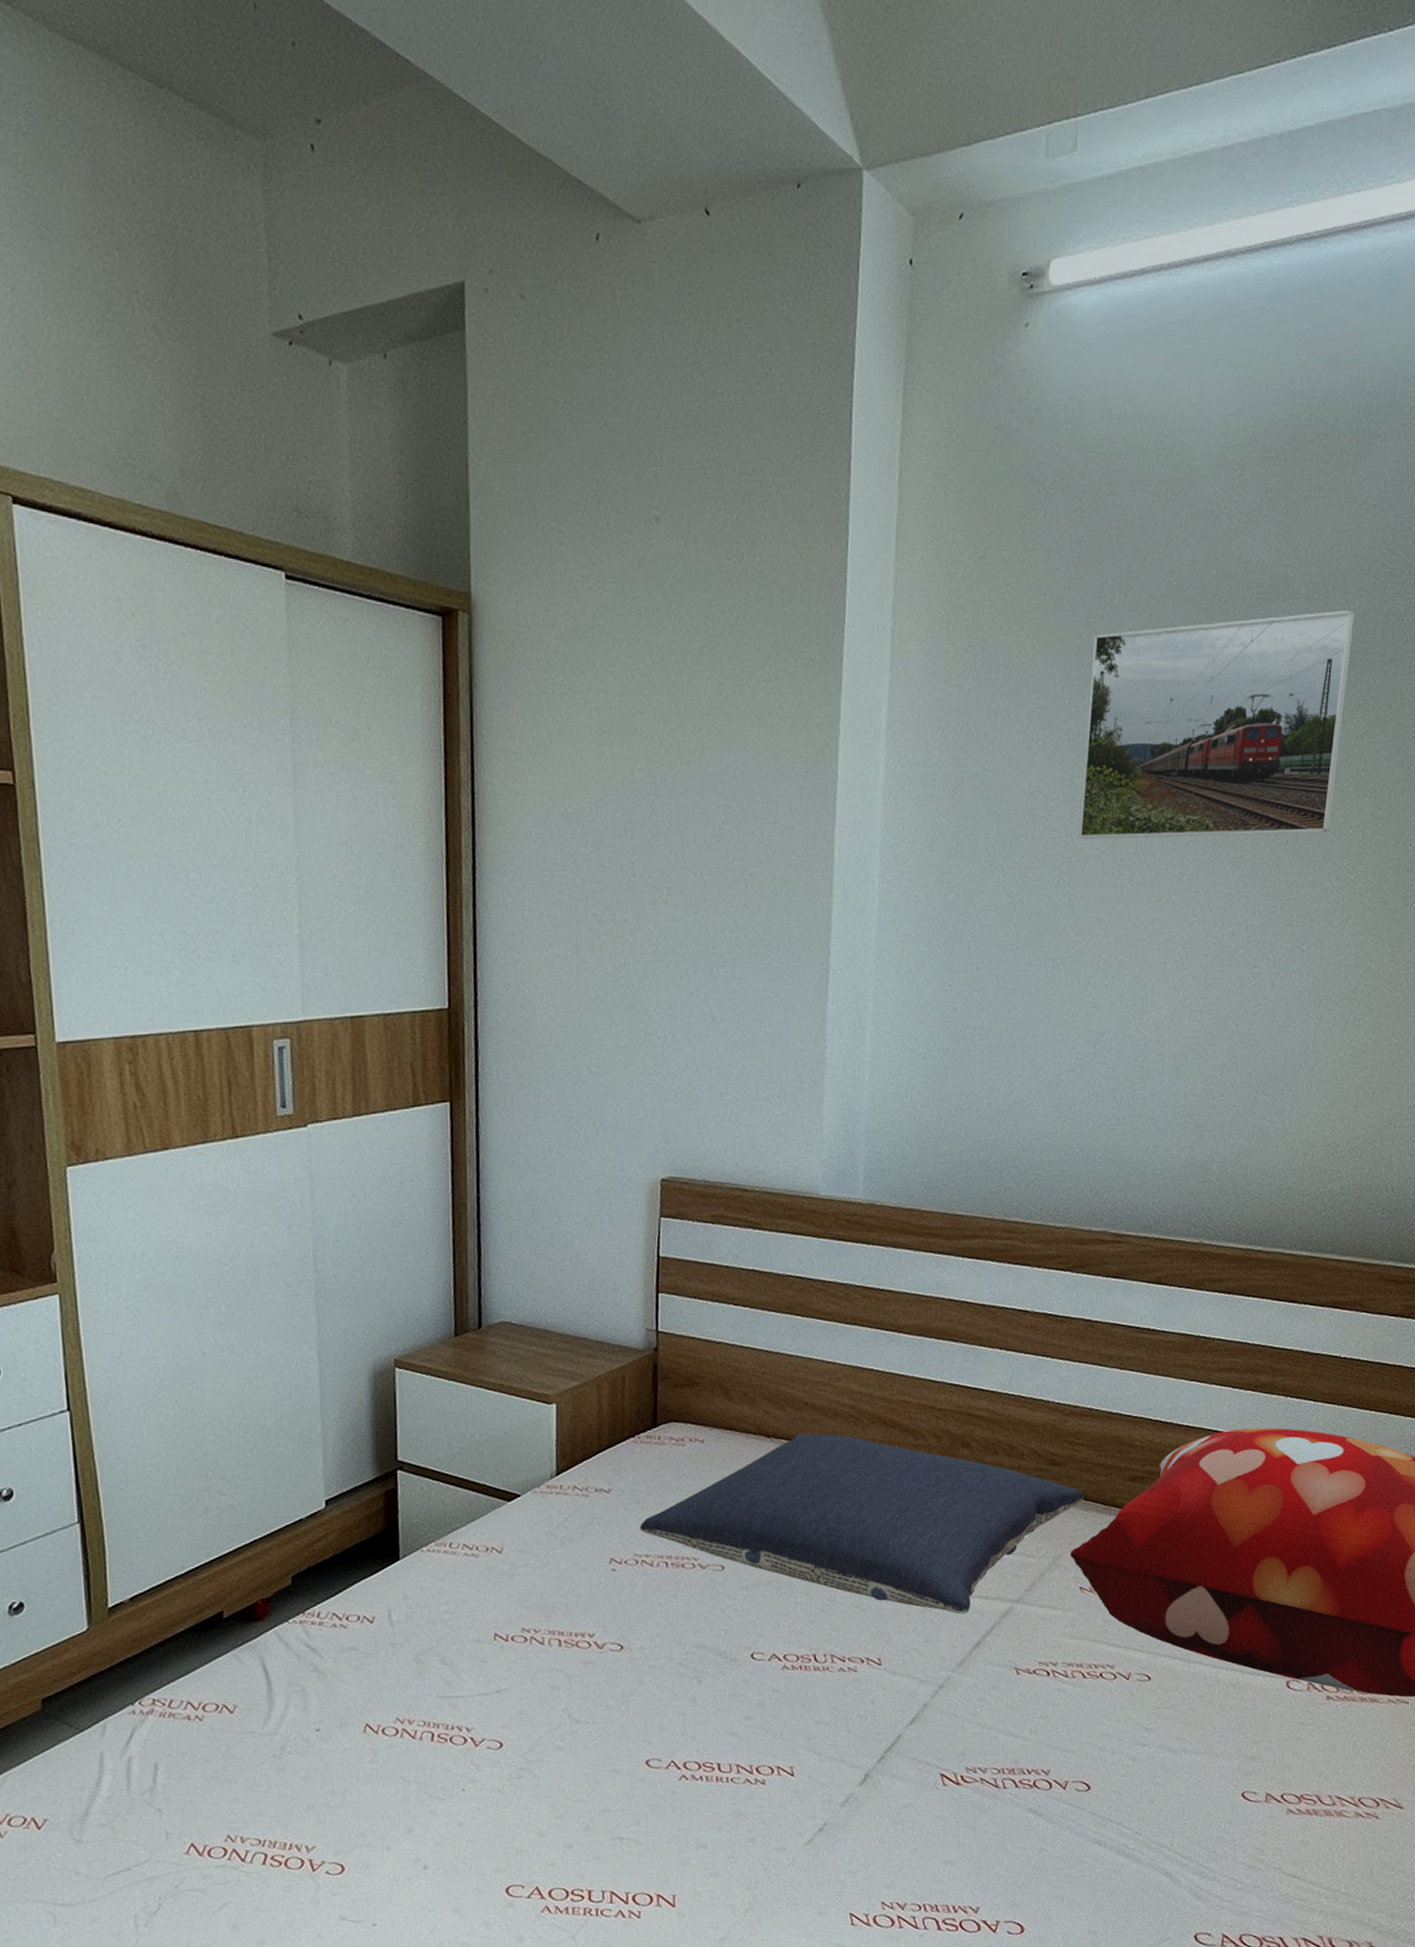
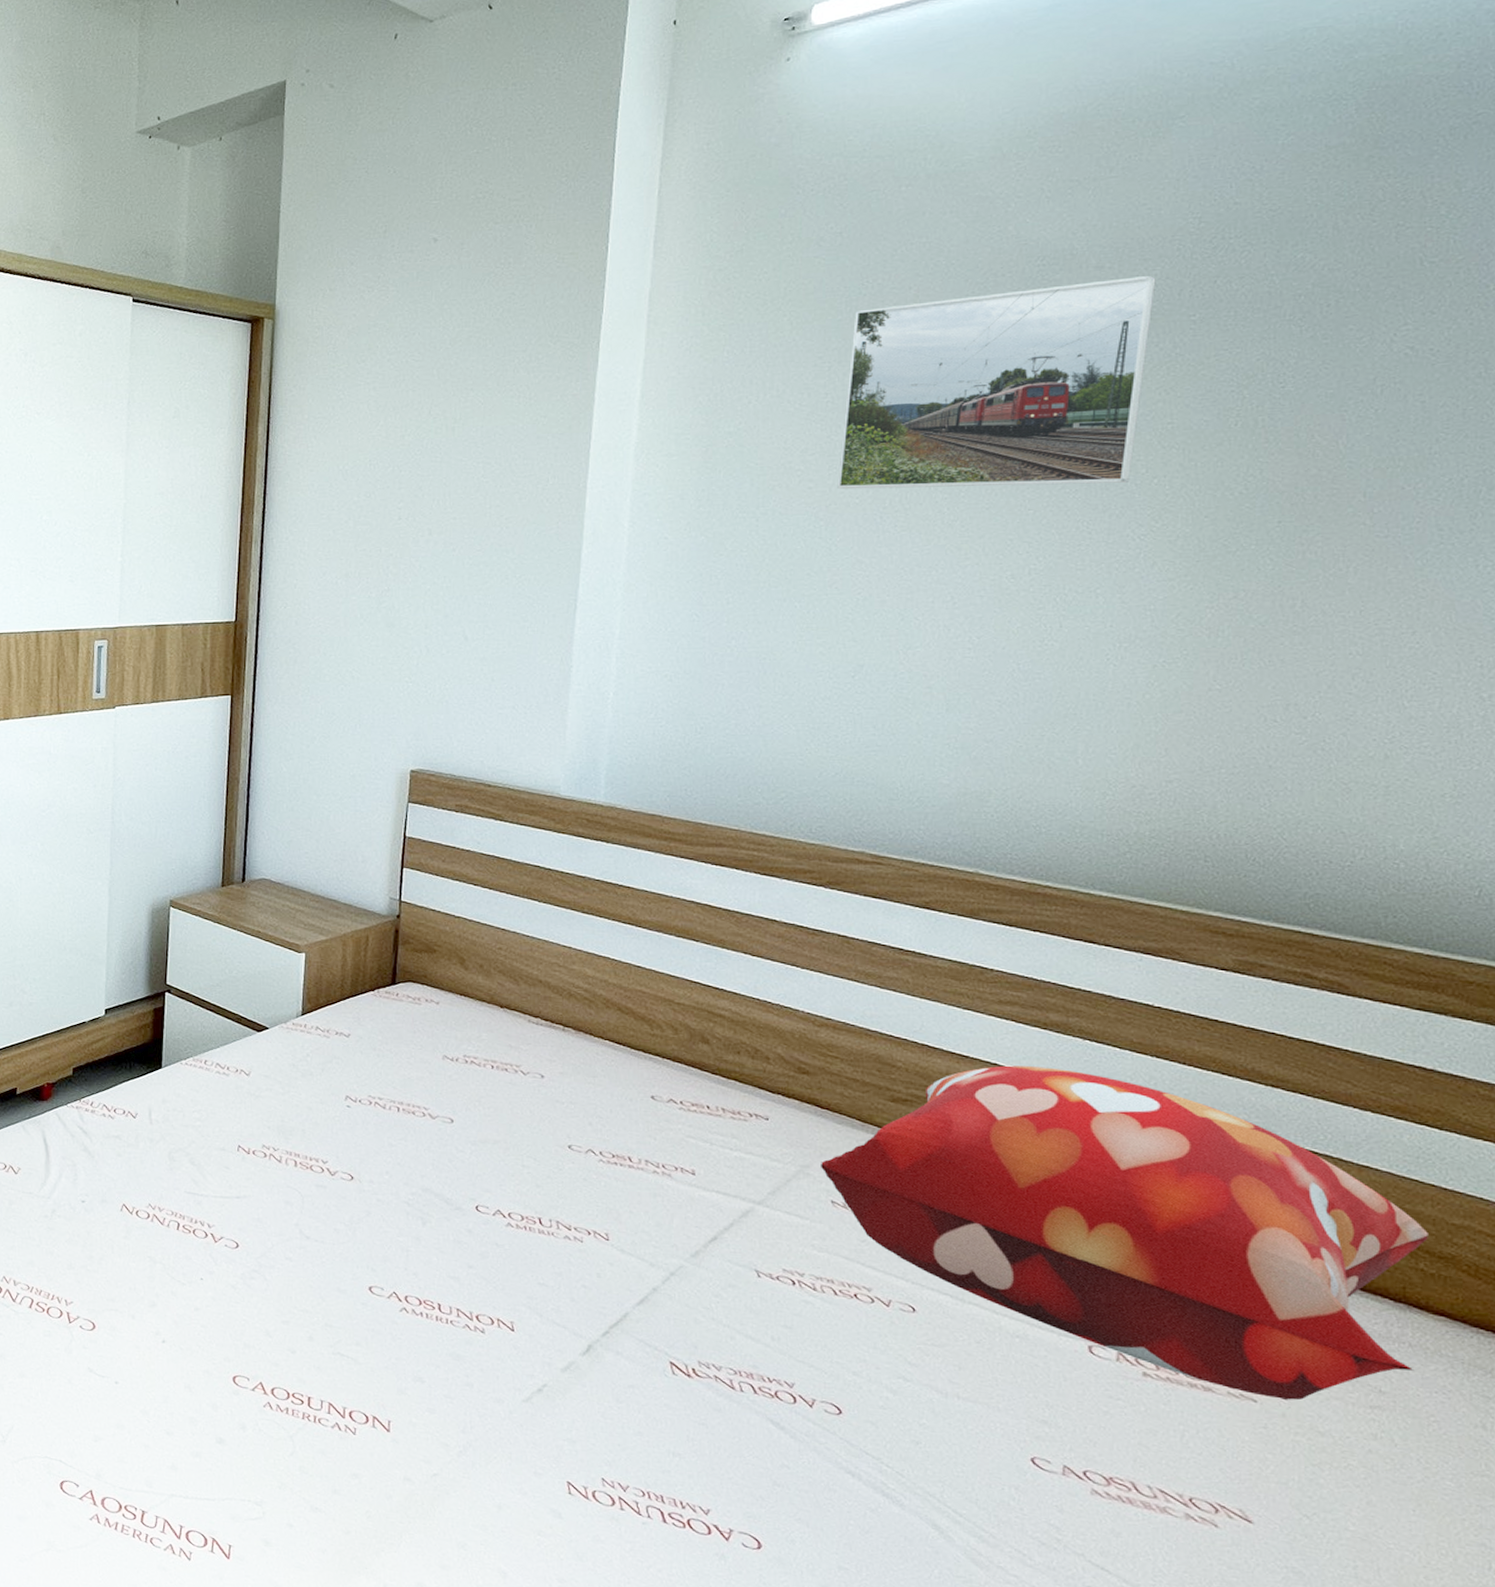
pillow: present [639,1433,1085,1615] -> none [374,1008,838,1206]

